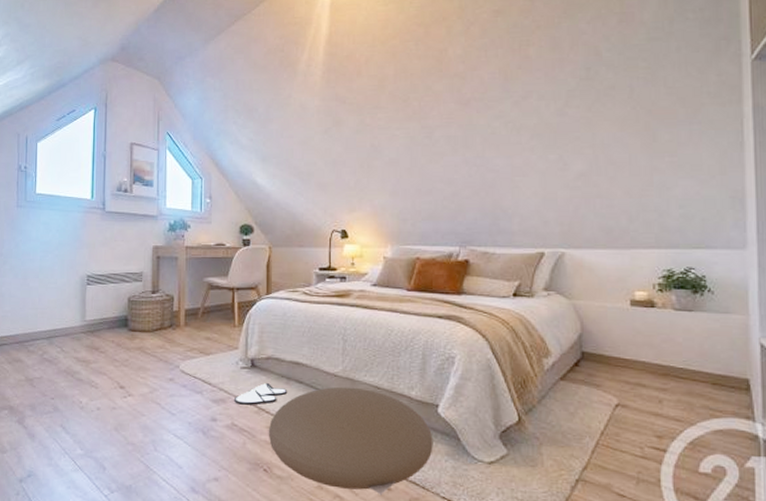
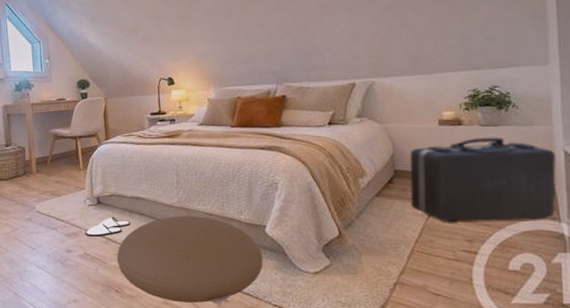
suitcase: none [597,322,752,418] -> present [410,137,556,223]

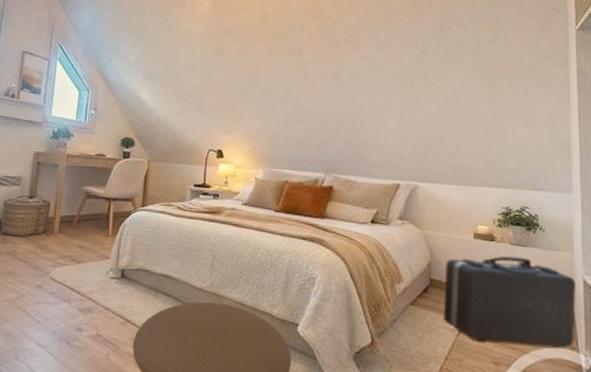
slippers: present [85,216,130,237] -> none [102,293,154,316]

